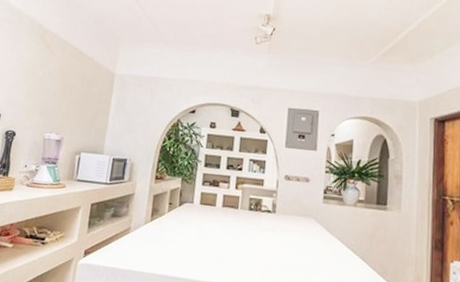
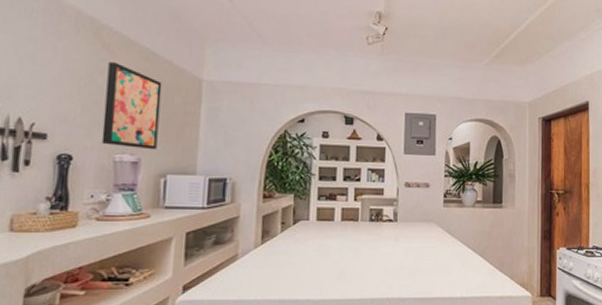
wall art: none [36,59,85,131] -> present [101,62,162,150]

